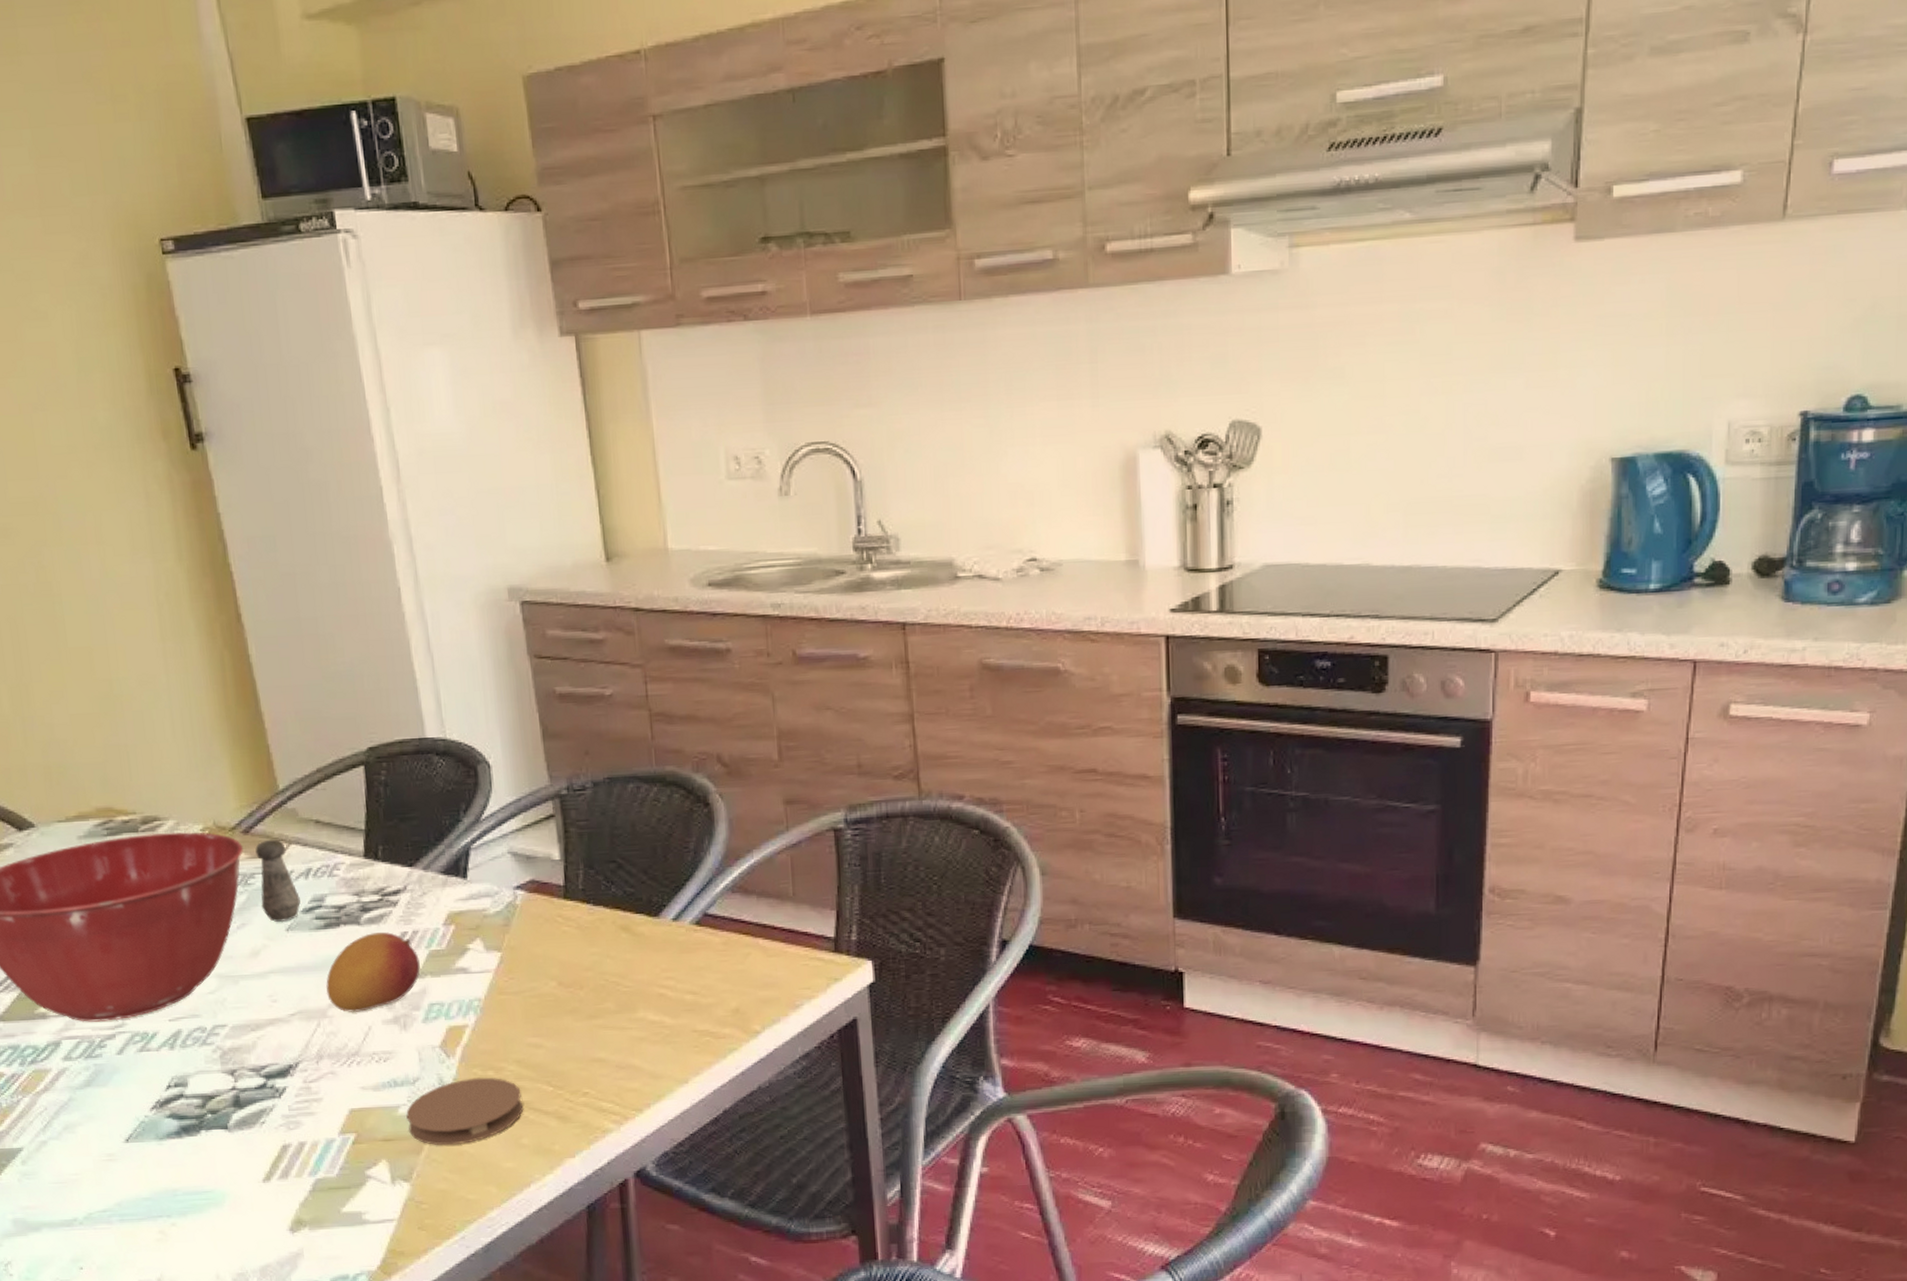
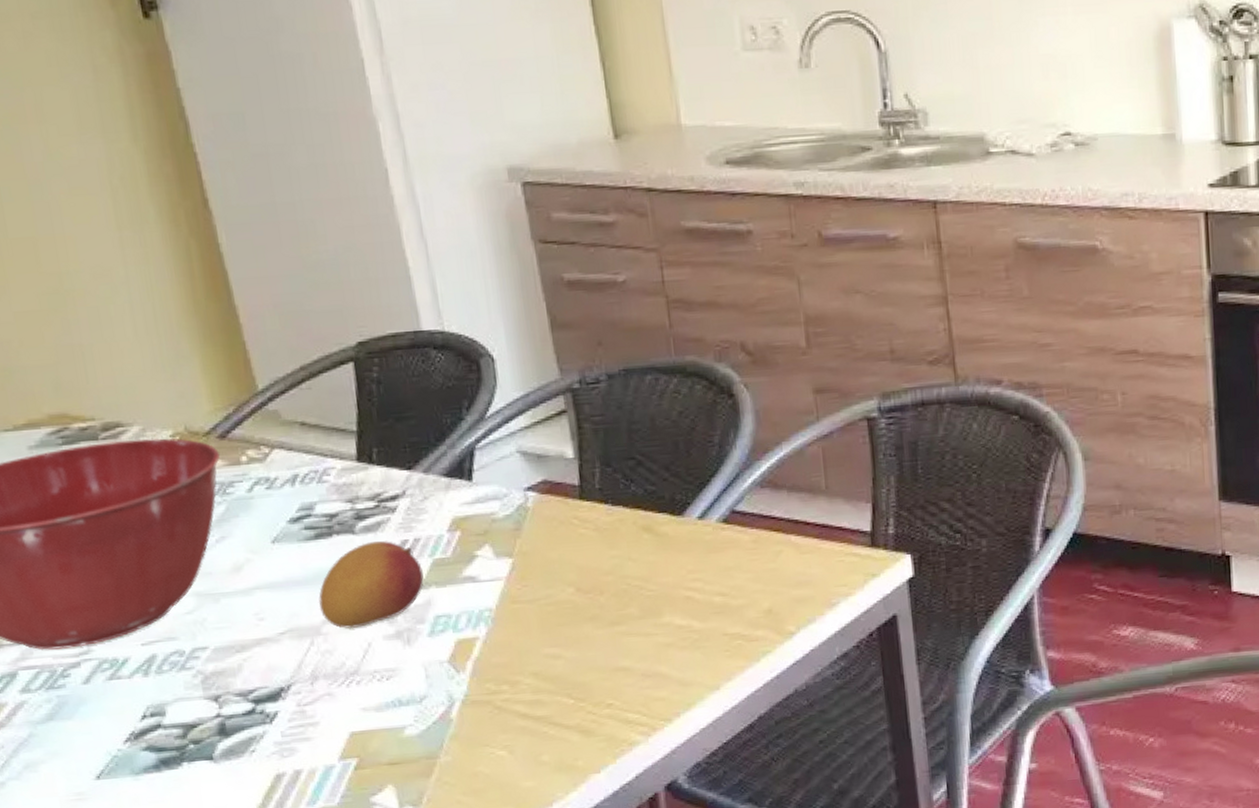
salt shaker: present [255,839,301,922] -> none [233,444,287,534]
coaster: present [406,1077,524,1146] -> none [413,692,543,767]

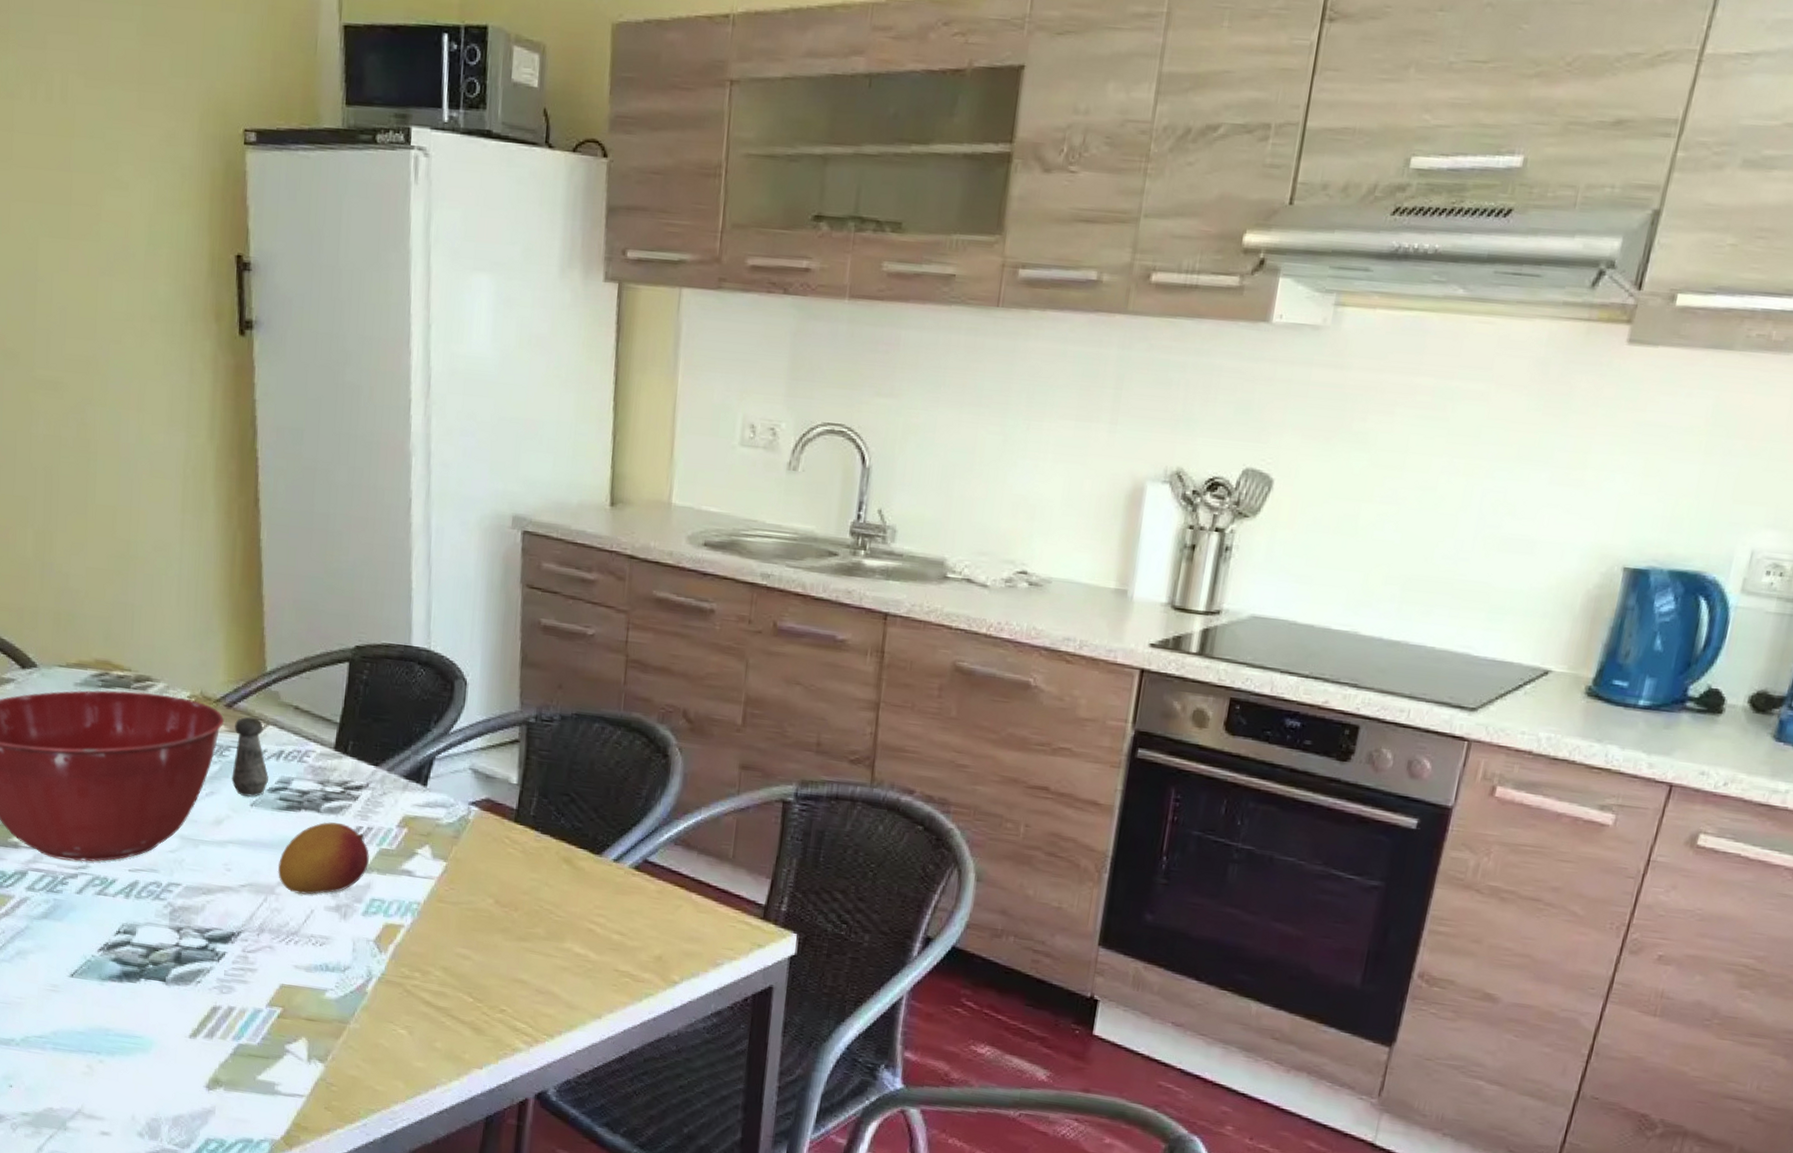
salt shaker: none [233,444,287,534] -> present [231,717,268,797]

